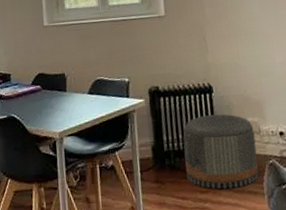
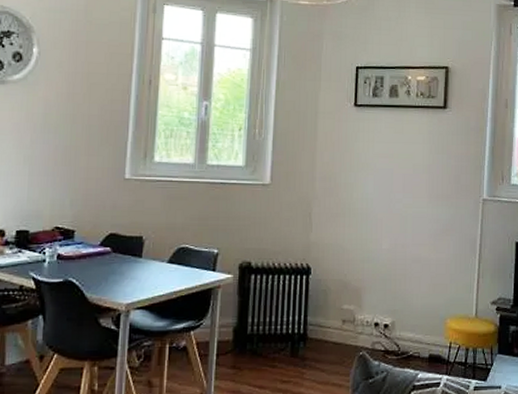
pouf: present [183,114,259,189] -> none [268,298,348,380]

